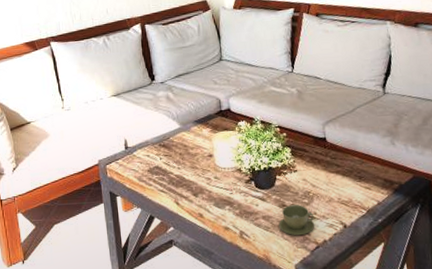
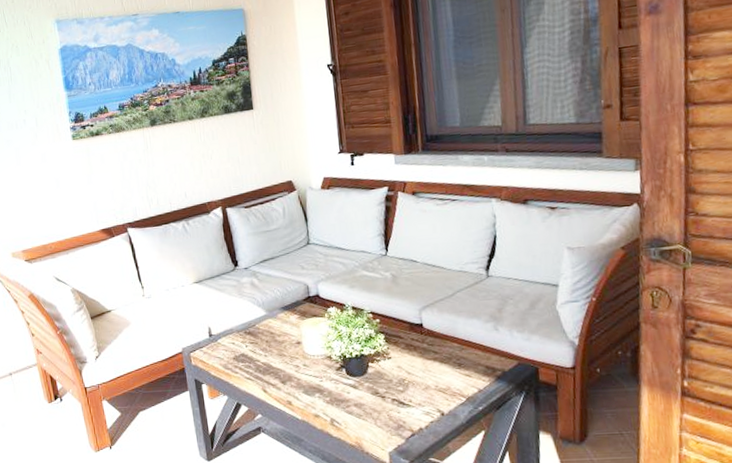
teacup: present [279,204,315,236] -> none [371,392,410,424]

